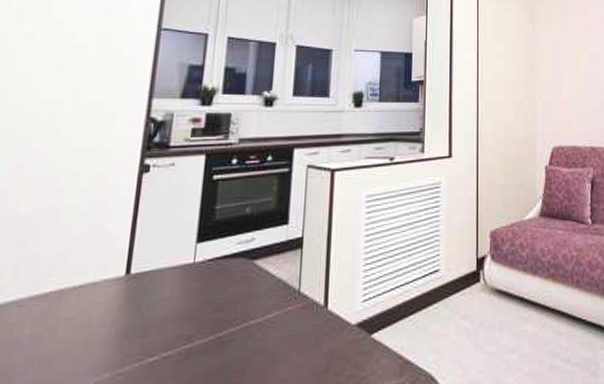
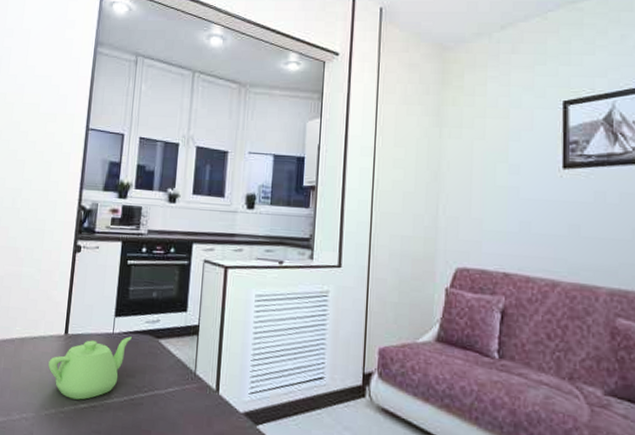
teapot: none [100,263,219,354] -> present [48,336,132,400]

